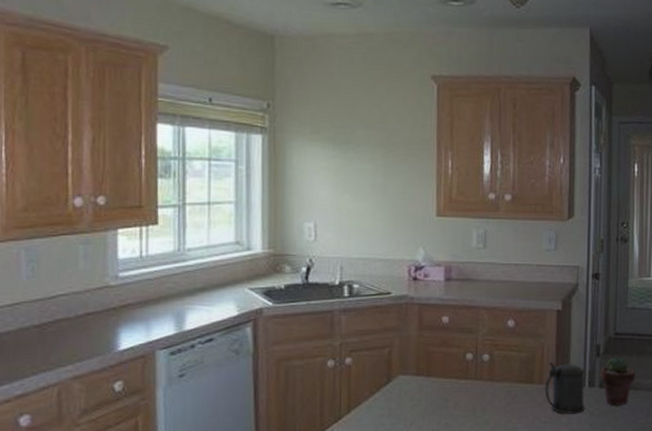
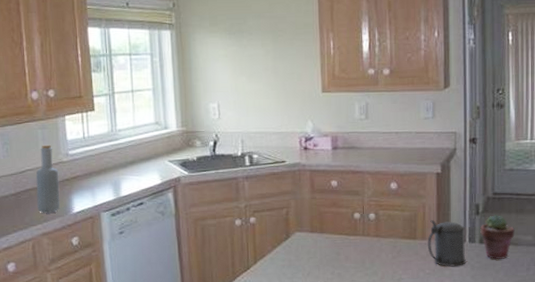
bottle: none [69,264,103,350] -> present [35,144,60,213]

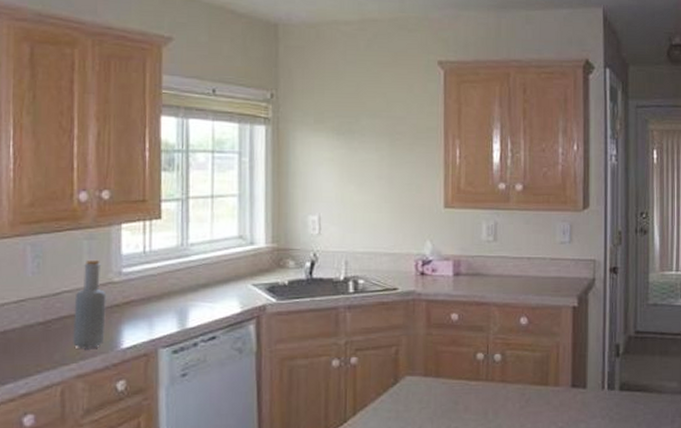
beer stein: present [427,220,466,267] -> none [561,362,604,419]
potted succulent: present [480,215,515,260] -> none [621,357,659,411]

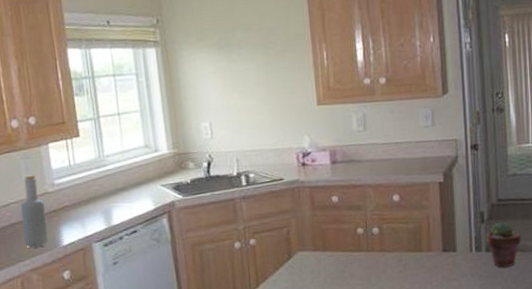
potted succulent: none [621,357,659,411] -> present [486,222,521,268]

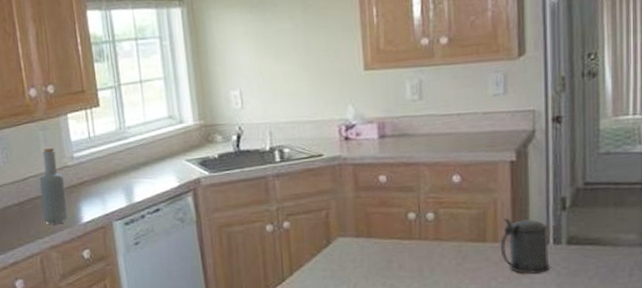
beer stein: none [433,231,473,278] -> present [500,218,550,274]
potted succulent: present [486,222,521,268] -> none [568,209,613,264]

